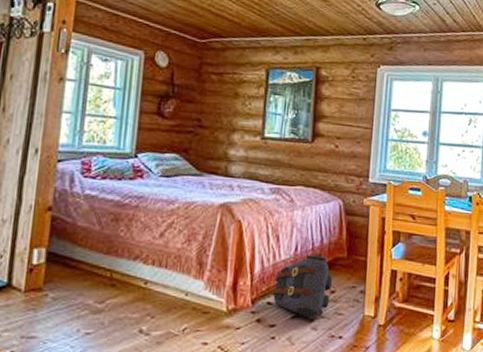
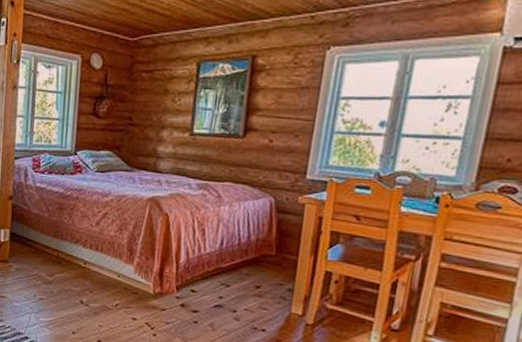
backpack: present [272,254,333,318] -> none [196,249,259,309]

